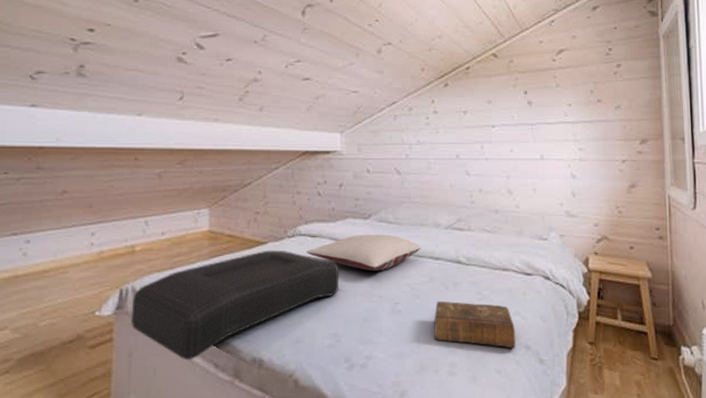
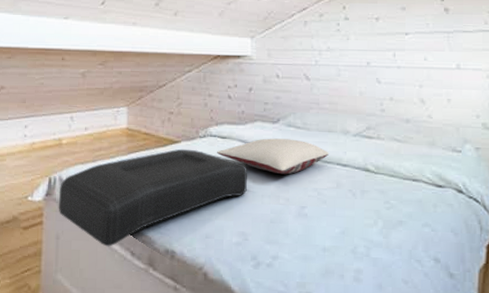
book: present [434,301,516,349] -> none [340,207,425,260]

